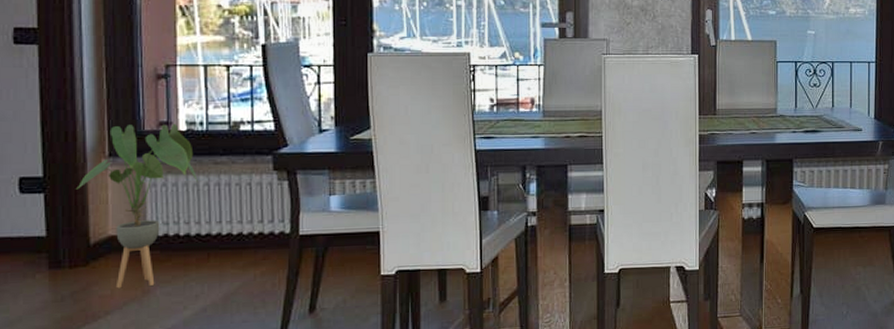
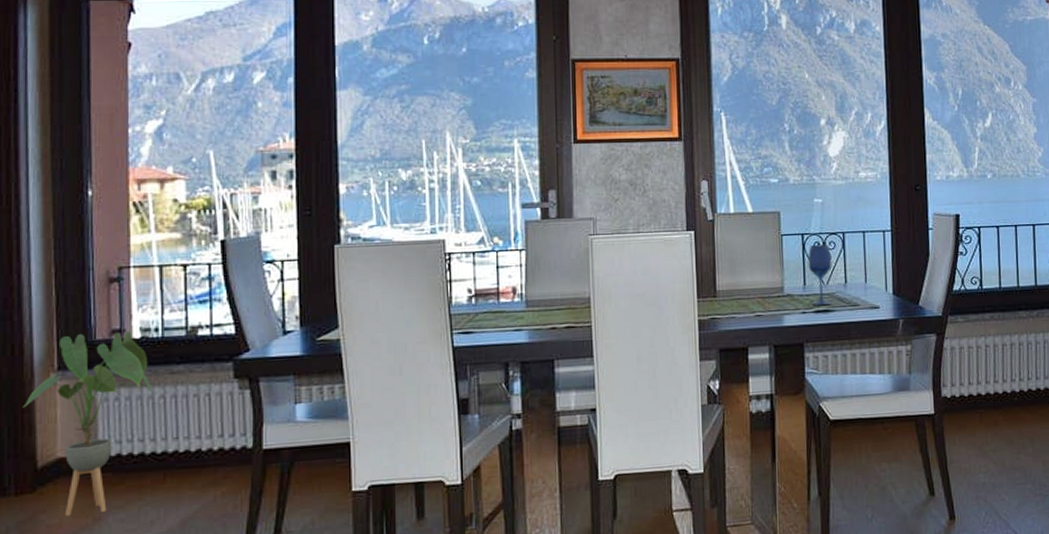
wineglass: none [800,71,821,127] -> present [808,244,832,306]

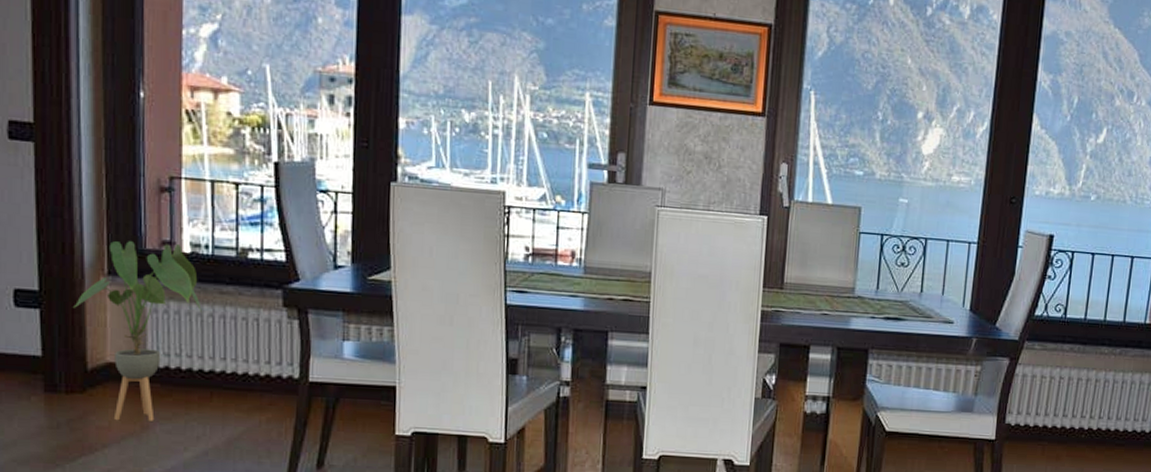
wineglass: present [808,244,832,306] -> none [882,247,910,314]

